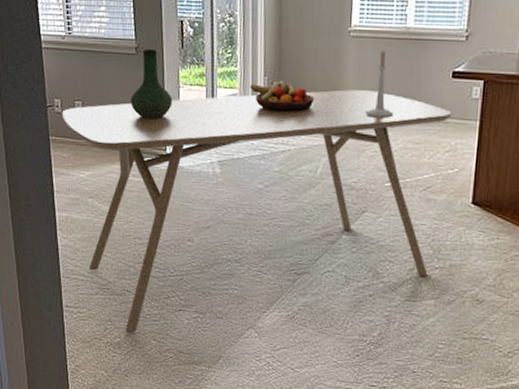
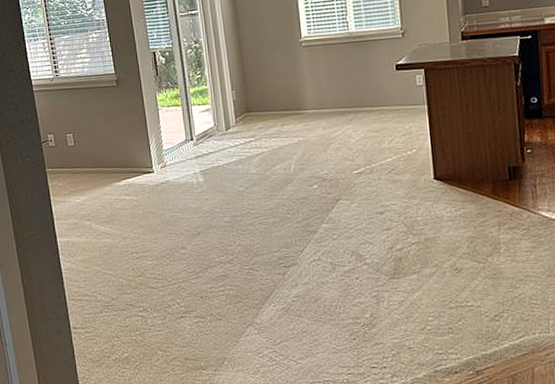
dining table: present [62,89,452,334] -> none [55,90,406,348]
vase: present [130,49,173,119] -> none [116,80,154,142]
fruit bowl: present [250,80,315,112] -> none [220,92,279,120]
candlestick: present [365,51,395,118] -> none [325,55,351,114]

